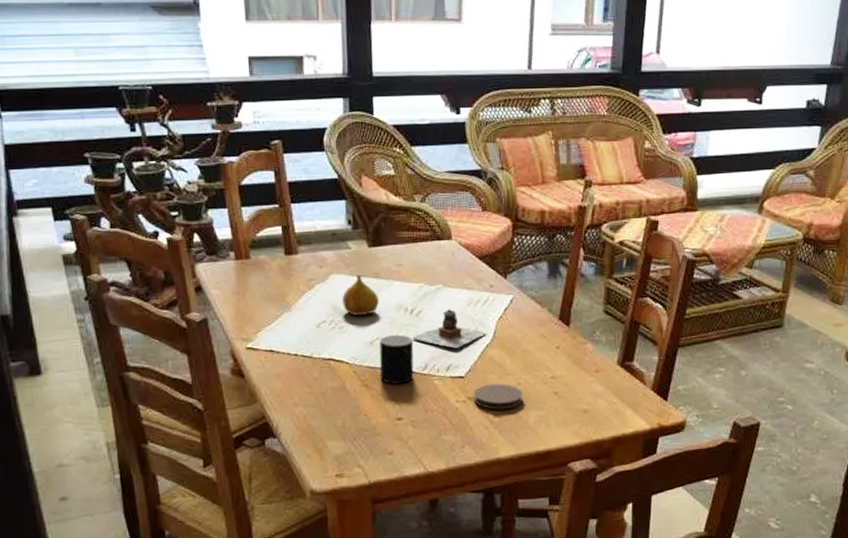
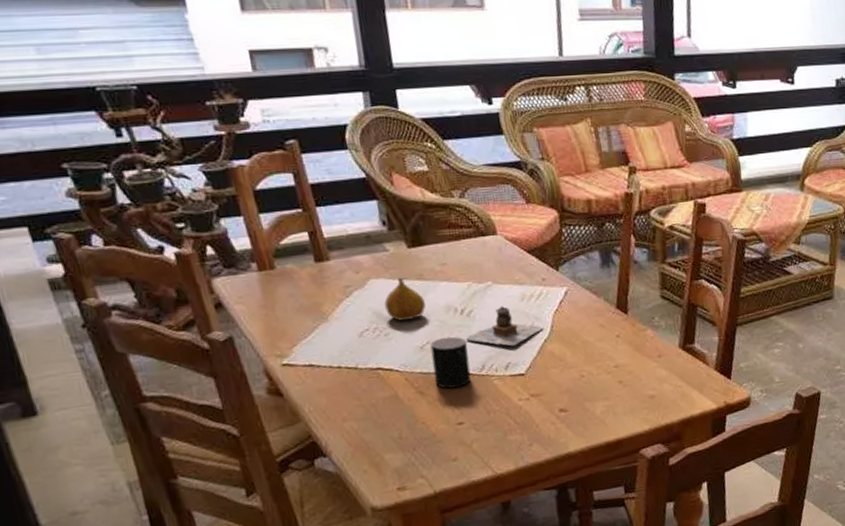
coaster: present [473,384,523,410] -> none [536,377,588,405]

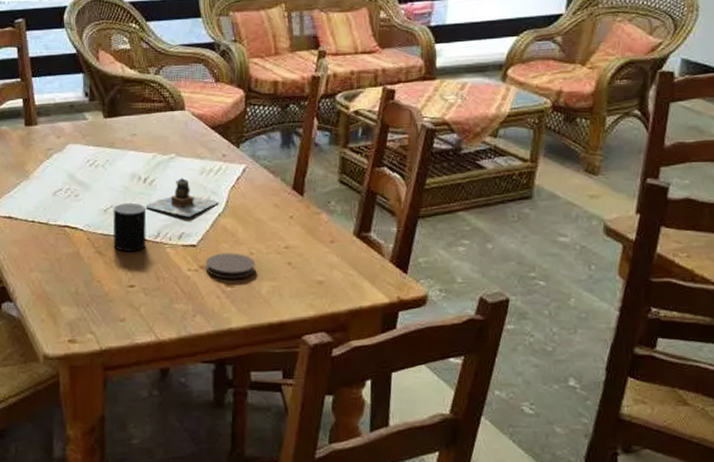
fruit: present [384,277,426,321] -> none [78,144,113,184]
coaster: none [536,377,588,405] -> present [205,253,255,280]

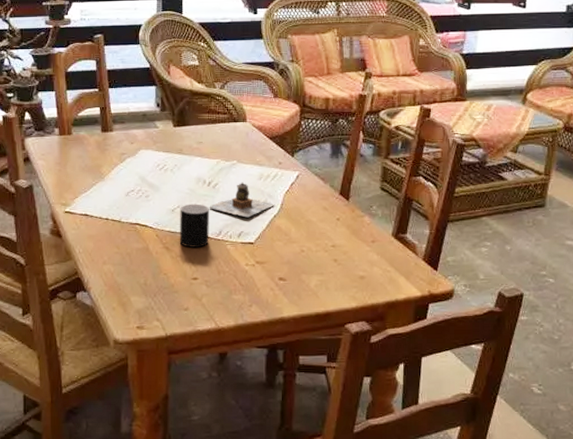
coaster: present [205,253,255,280] -> none [261,250,305,274]

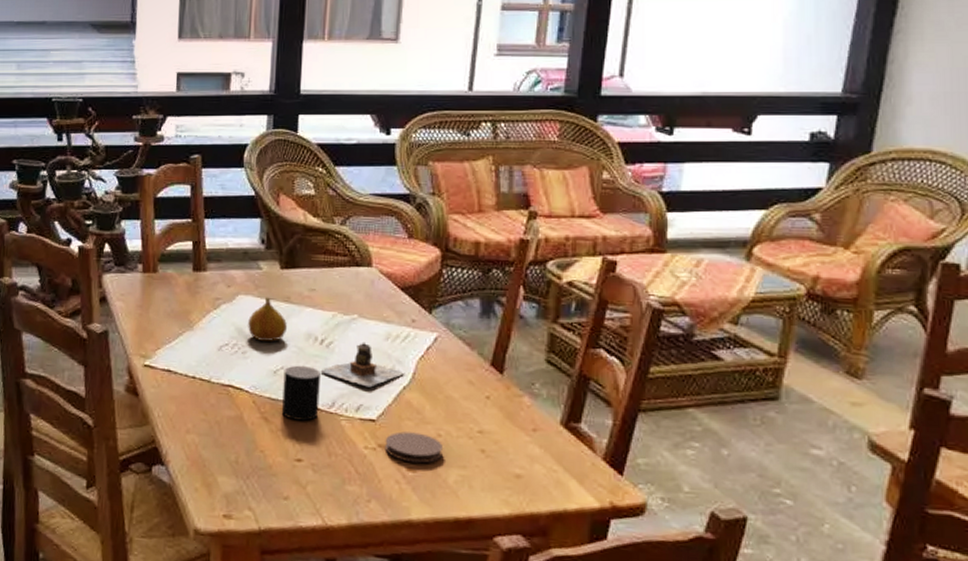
fruit: none [149,150,181,186] -> present [248,297,287,341]
coaster: none [261,250,305,274] -> present [385,431,443,464]

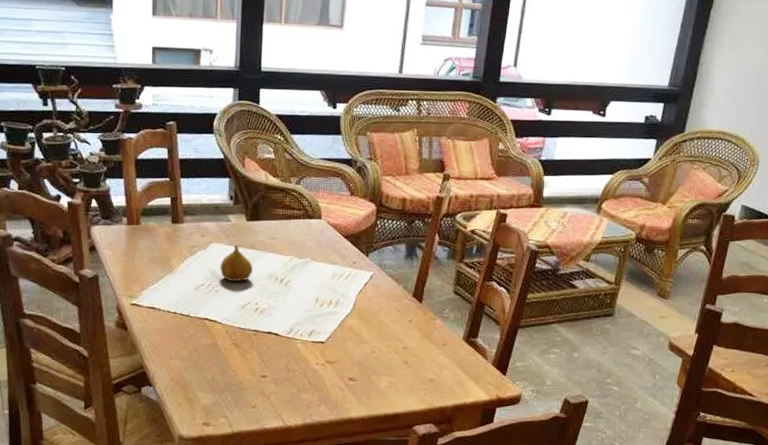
cup: present [282,365,320,421] -> none [250,300,280,345]
teapot: present [320,342,404,388] -> none [280,280,347,317]
coaster: present [385,431,443,464] -> none [331,350,376,374]

